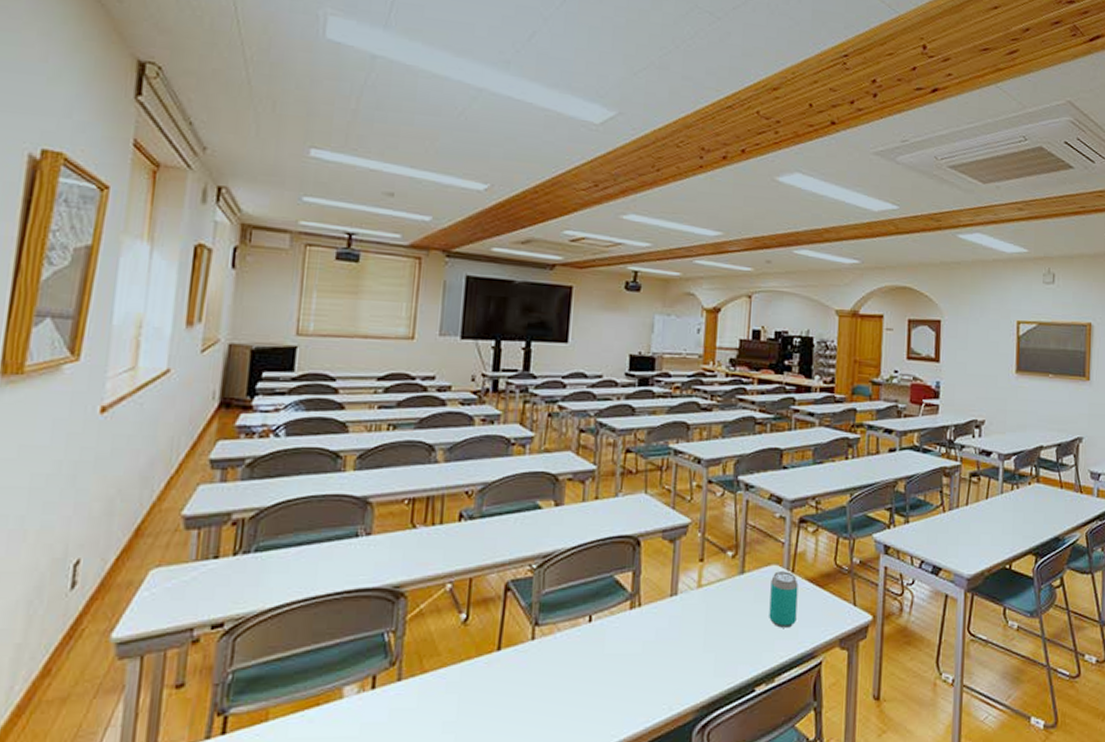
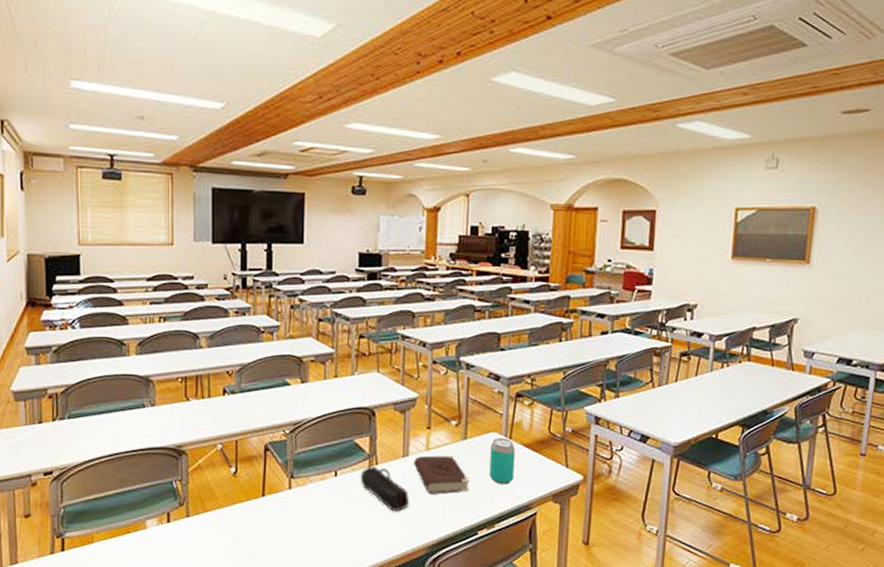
pencil case: none [619,607,677,666] -> present [360,465,410,512]
book: none [683,594,746,642] -> present [414,455,469,494]

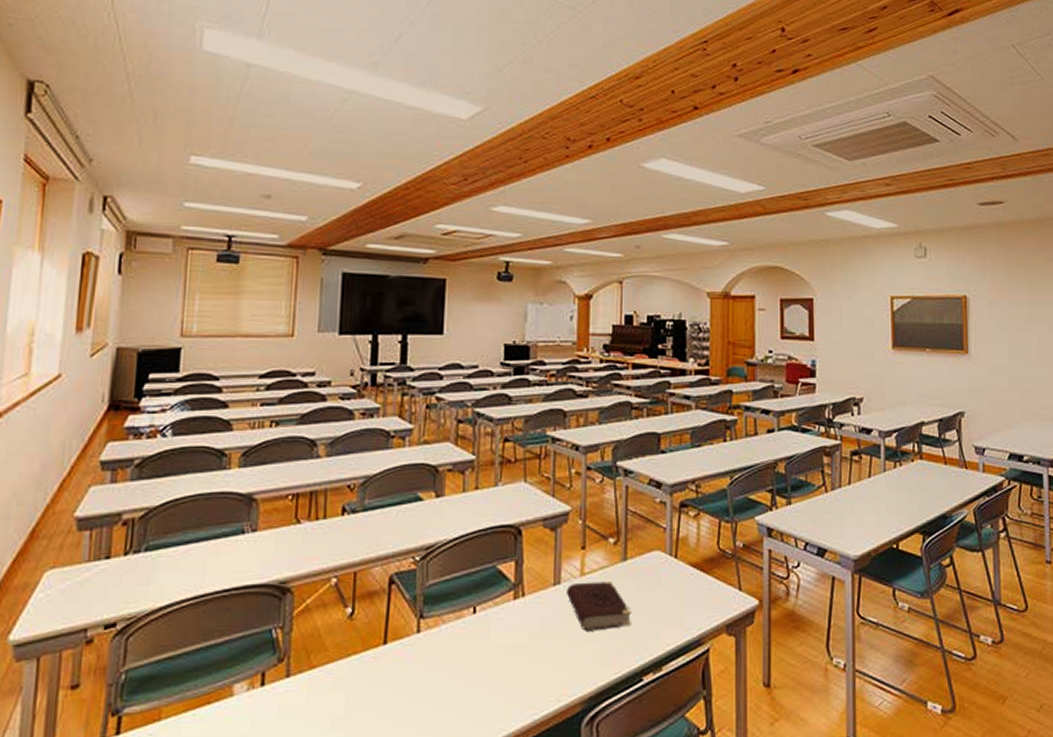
pencil case: present [360,465,410,512] -> none [503,597,563,657]
beverage can: present [489,438,515,484] -> none [654,557,682,615]

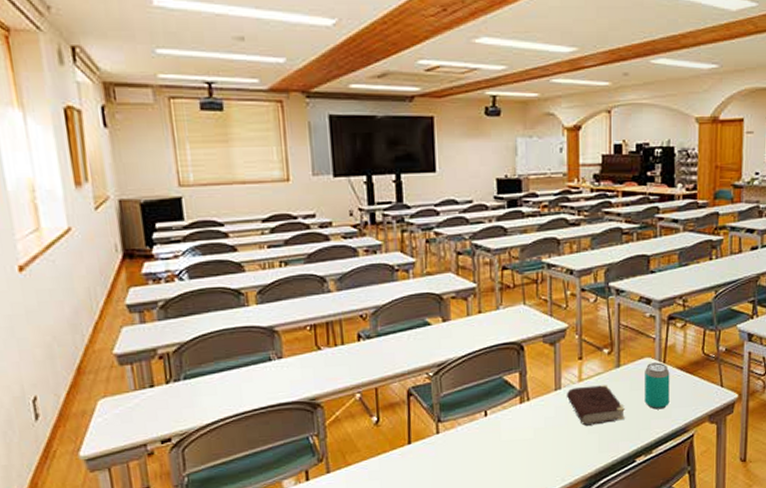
beverage can: none [654,557,682,615] -> present [645,362,670,410]

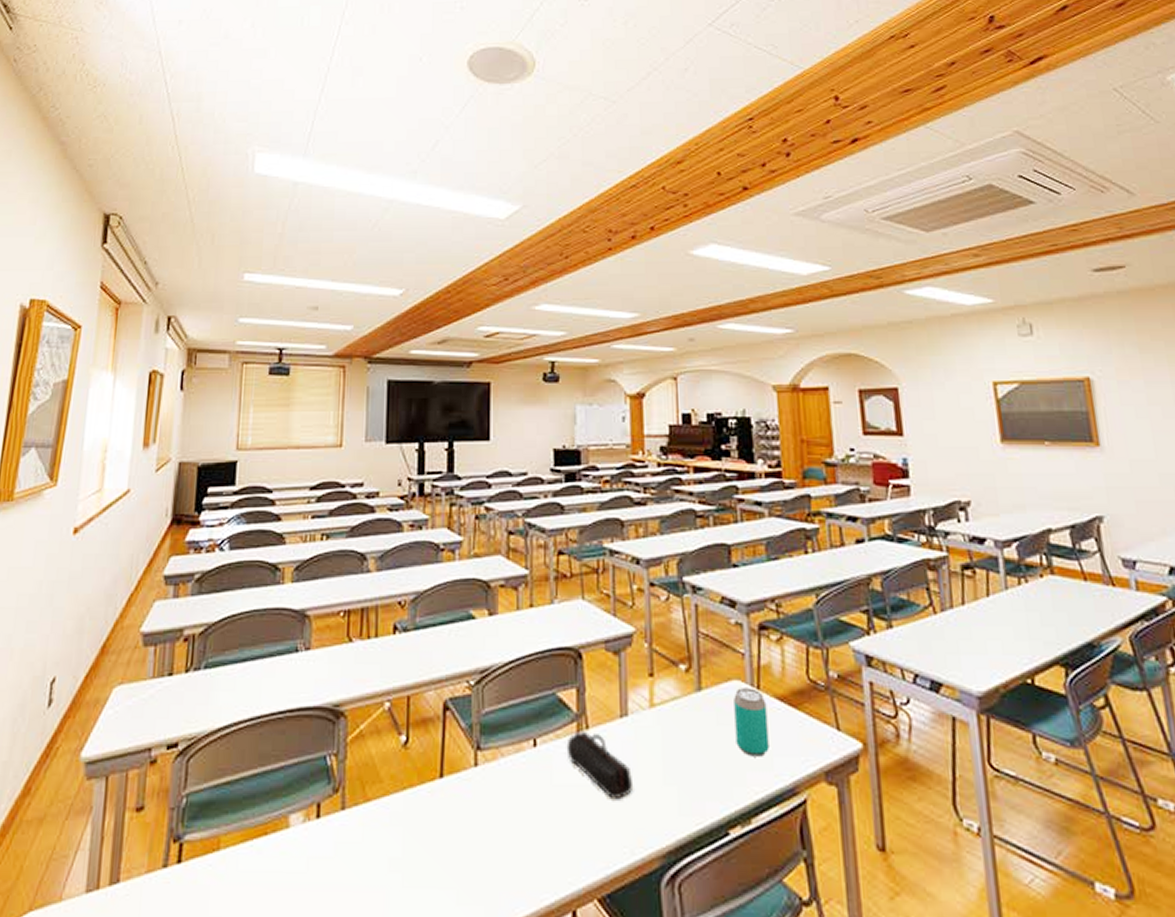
pencil case: none [511,401,565,447] -> present [566,730,634,800]
book: present [567,385,625,426] -> none [635,714,711,772]

